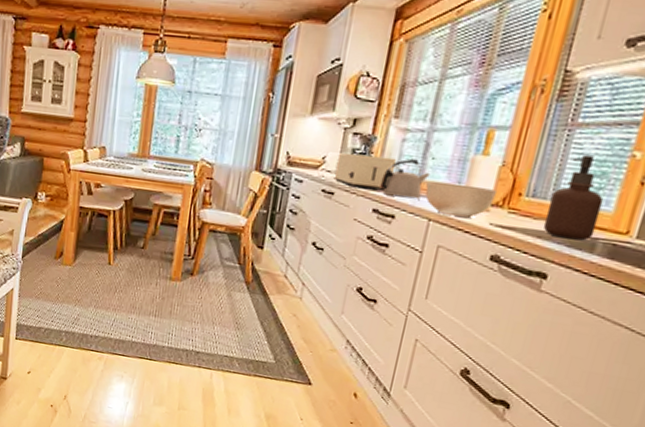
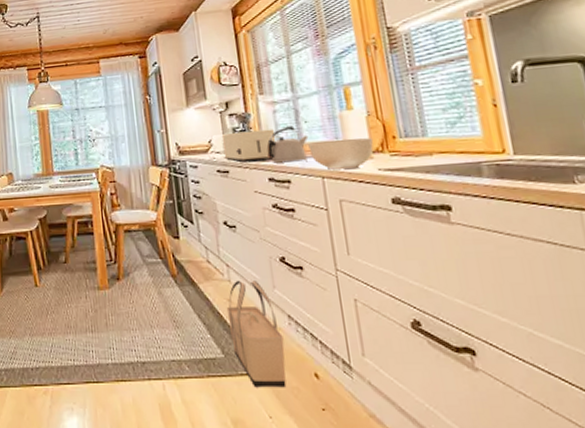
shopping bag: none [286,299,336,399] -> present [226,280,287,388]
soap dispenser: present [543,155,604,241] -> none [421,91,475,169]

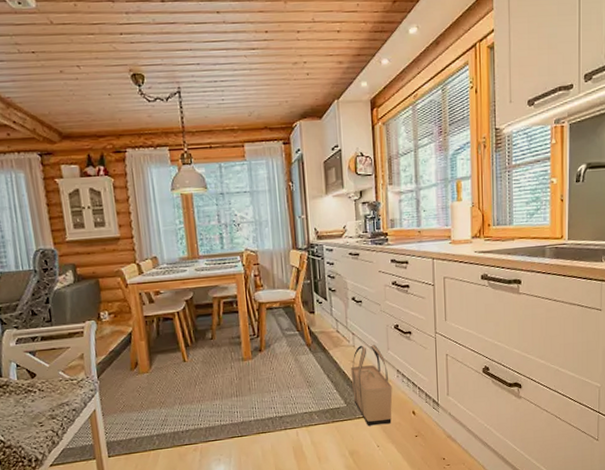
toaster: present [223,129,275,163] -> none [356,216,398,246]
kettle: present [266,125,309,163] -> none [391,214,425,247]
bowl: present [308,138,373,171] -> none [424,225,473,253]

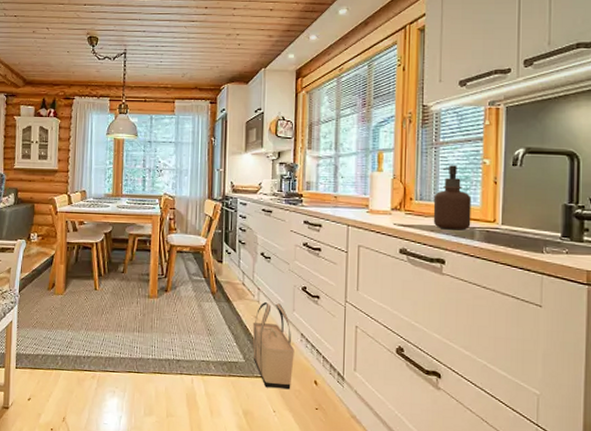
soap dispenser: none [509,187,542,251] -> present [433,165,472,231]

